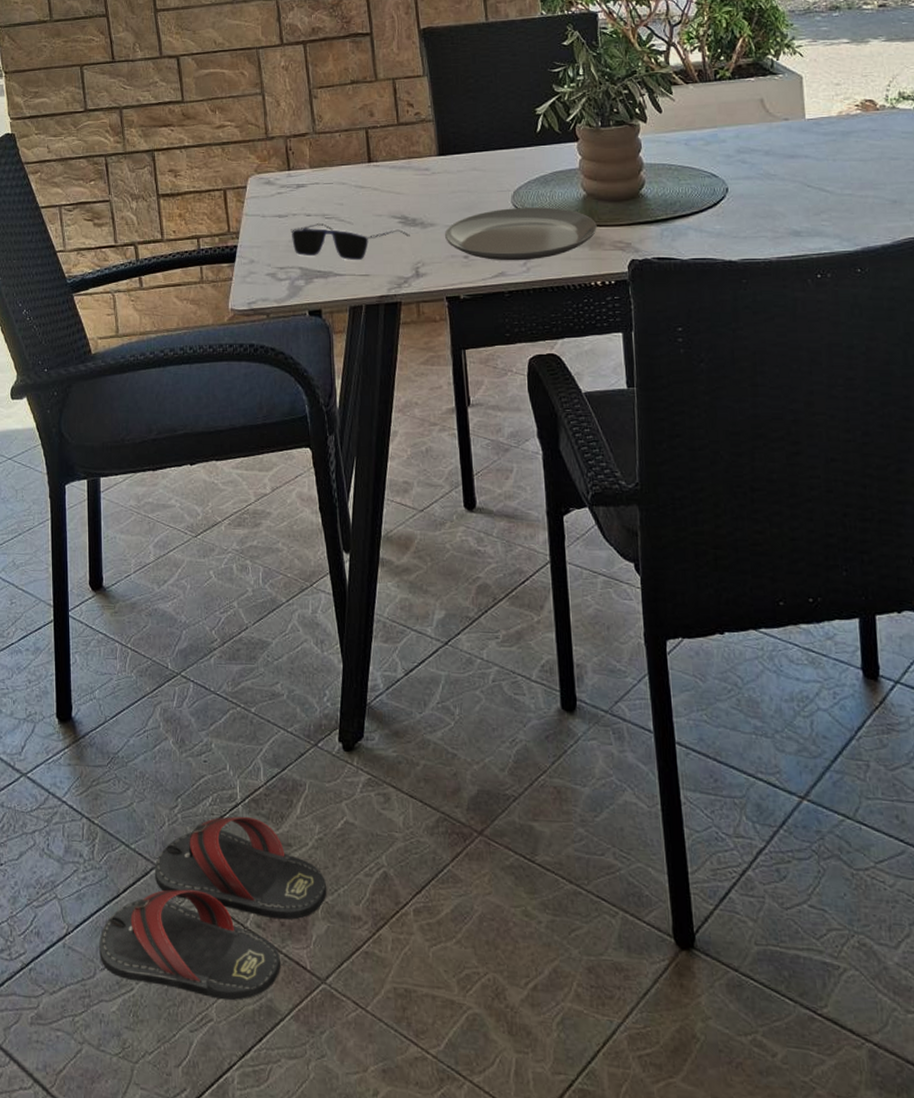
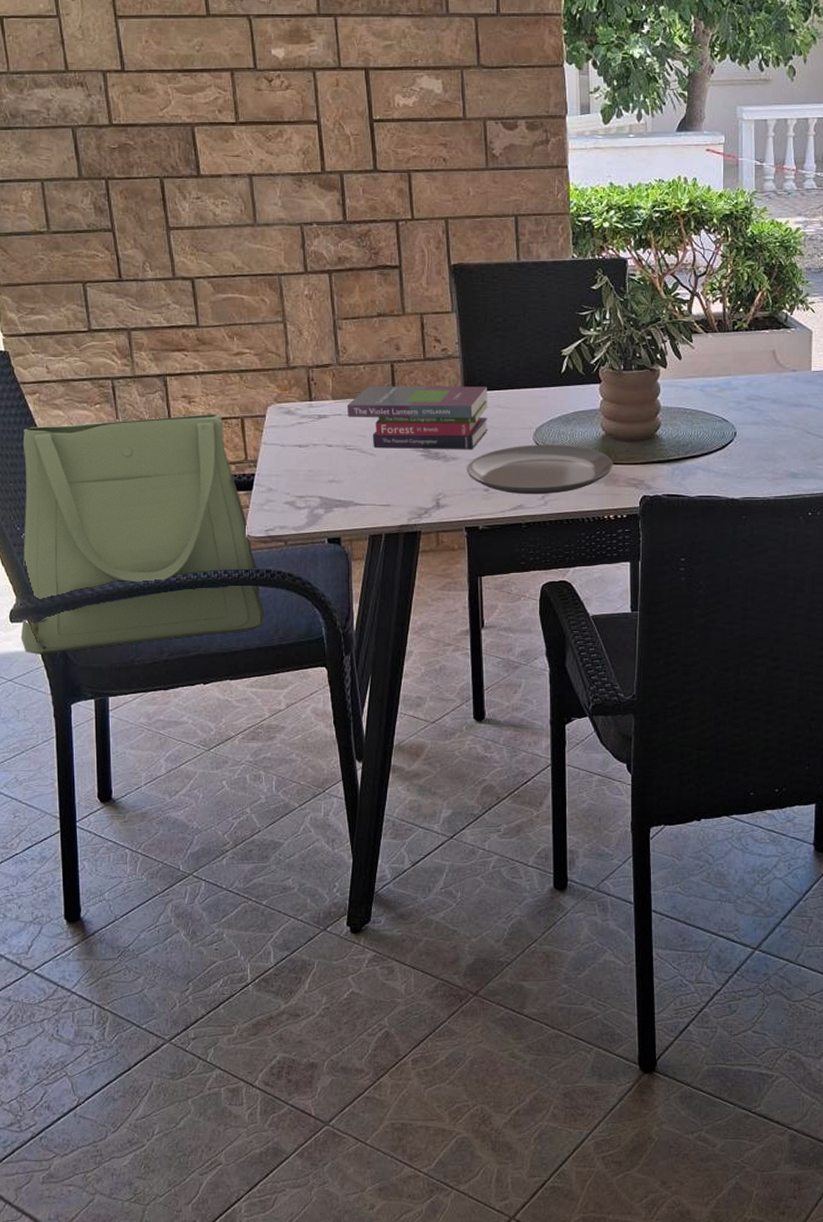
tote bag: none [20,187,249,432] -> present [20,414,265,654]
sandal: present [99,816,327,1001] -> none [110,994,332,1147]
sunglasses: present [290,223,410,261] -> none [311,454,432,492]
books: none [323,150,465,217] -> present [346,386,488,449]

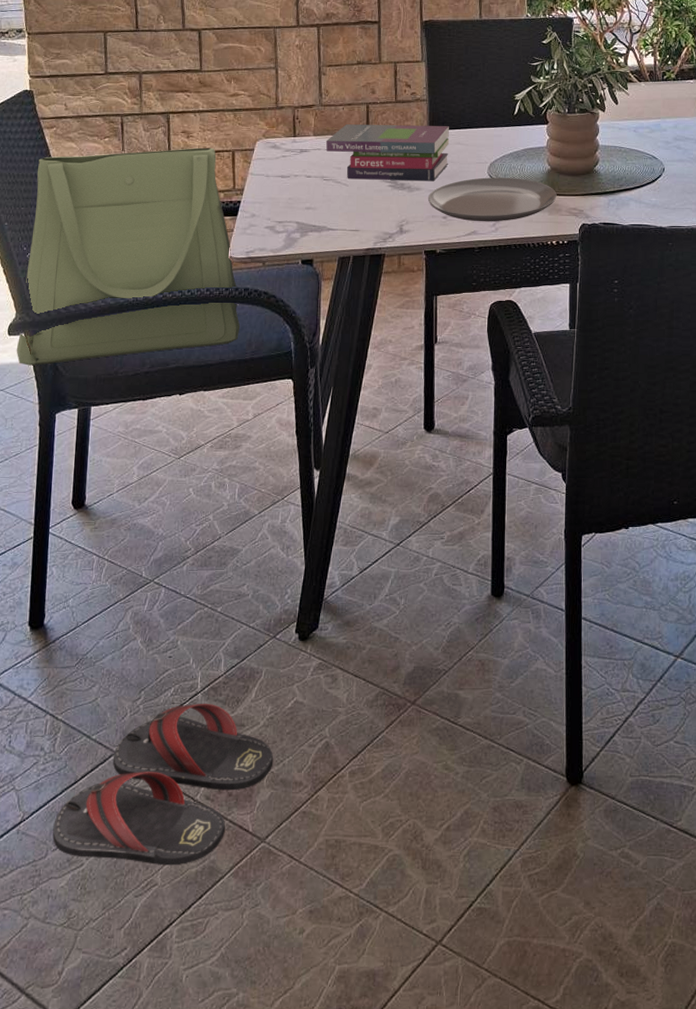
sandal: none [110,994,332,1147] -> present [52,703,274,866]

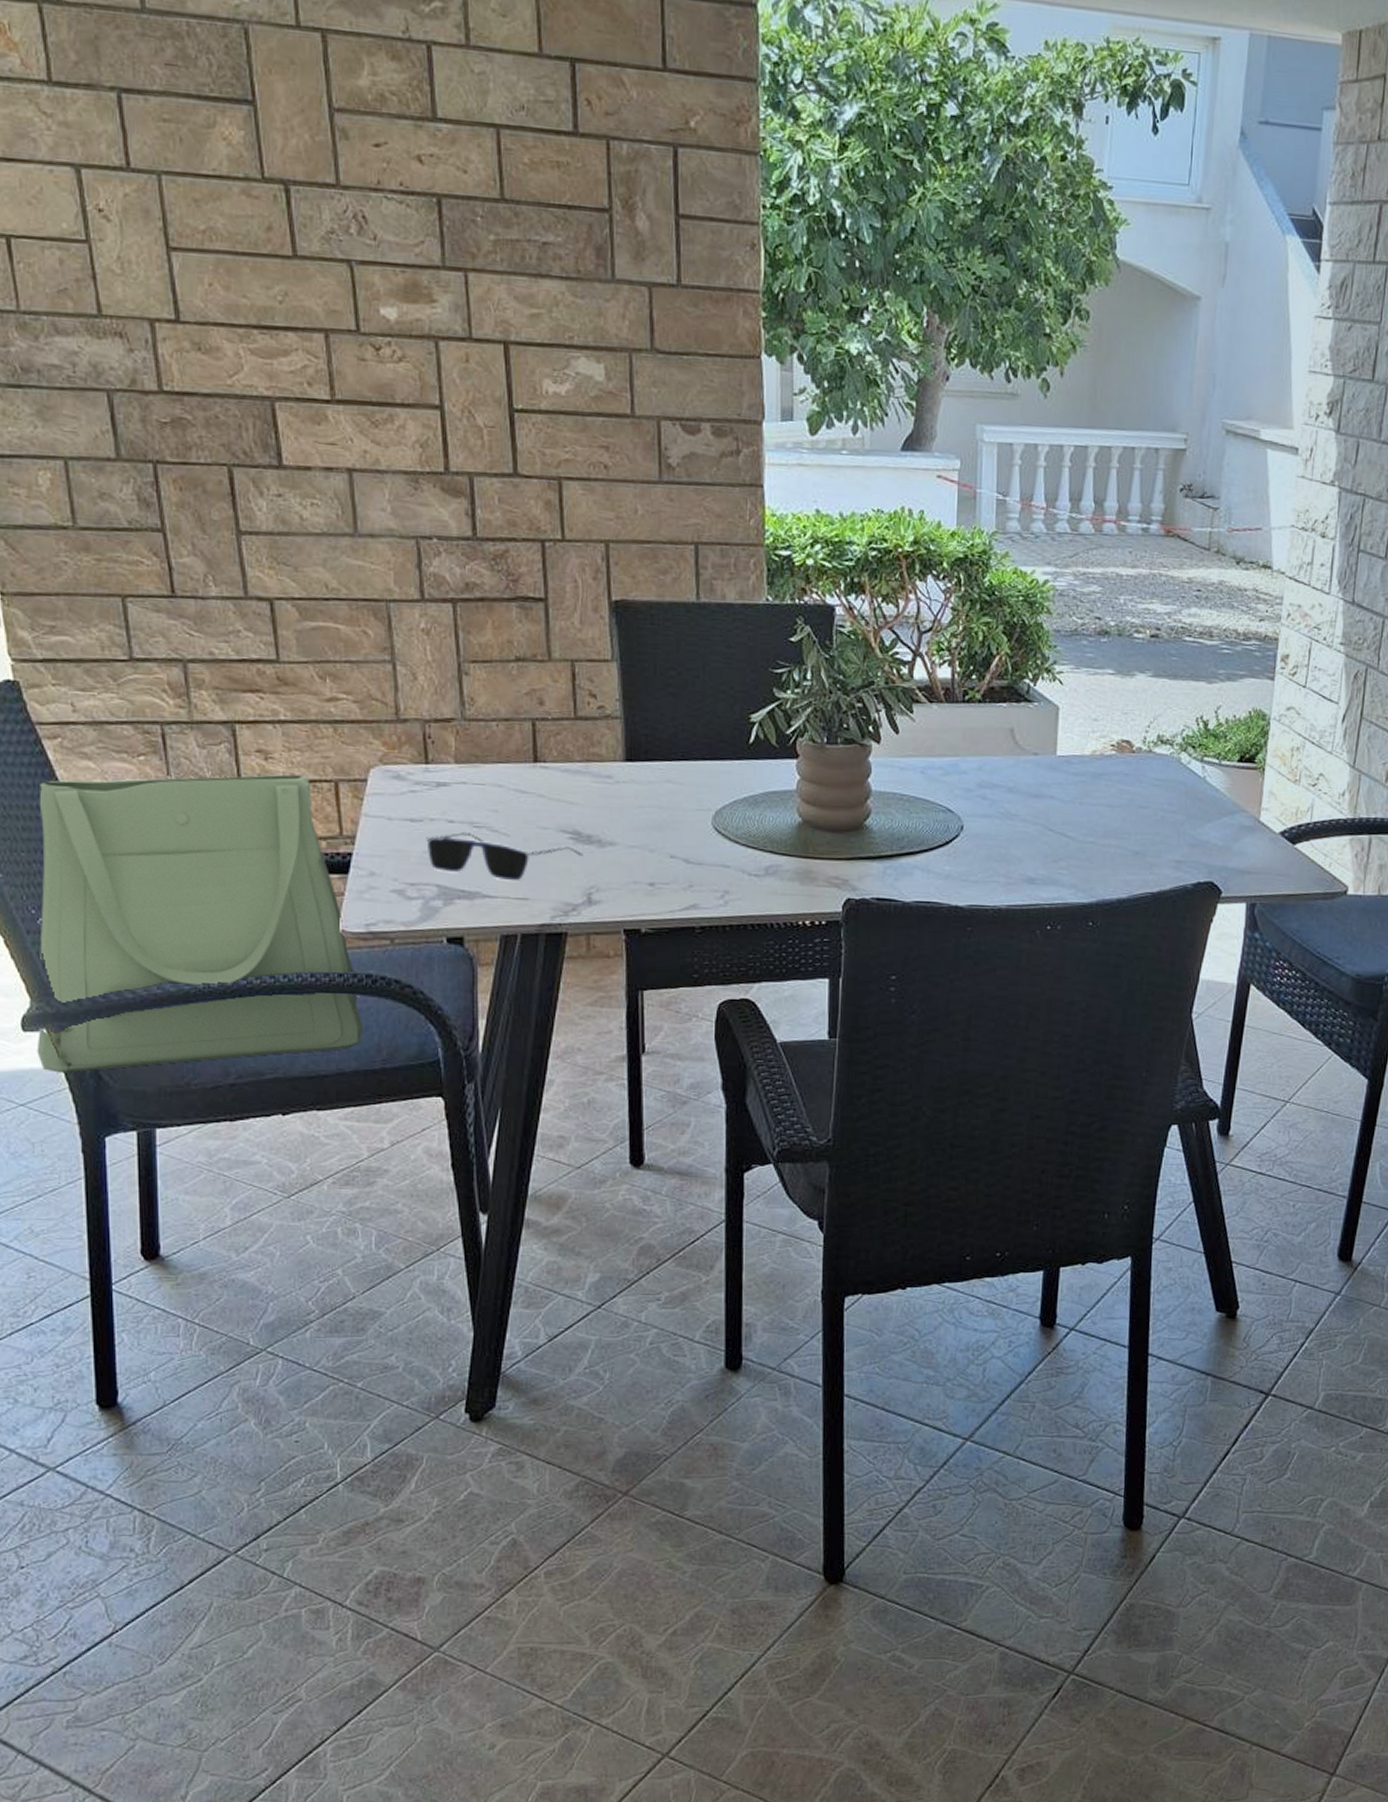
sandal: present [52,703,274,866] -> none [157,1495,445,1679]
sunglasses: none [291,184,398,218] -> present [426,832,583,881]
books: present [325,124,450,181] -> none [473,748,656,833]
plate: present [427,177,557,222] -> none [626,830,811,893]

